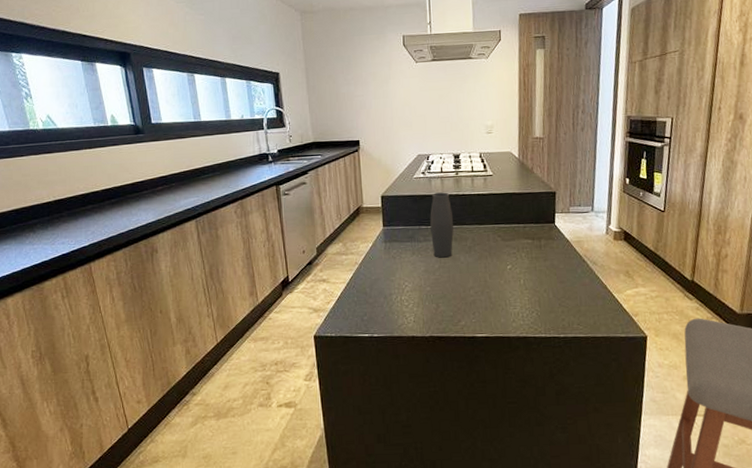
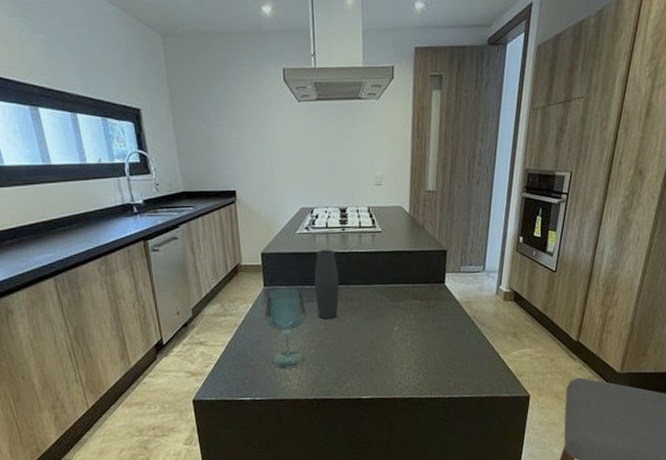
wine glass: none [382,228,423,306] -> present [263,287,307,369]

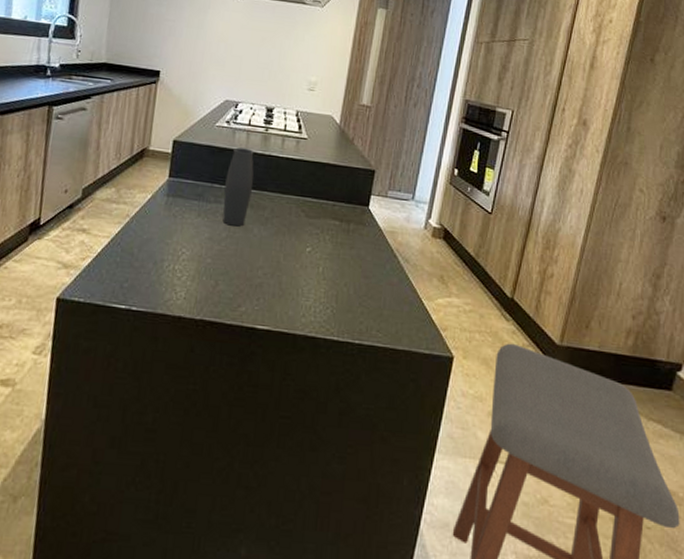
wine glass: present [263,287,307,369] -> none [160,181,211,278]

